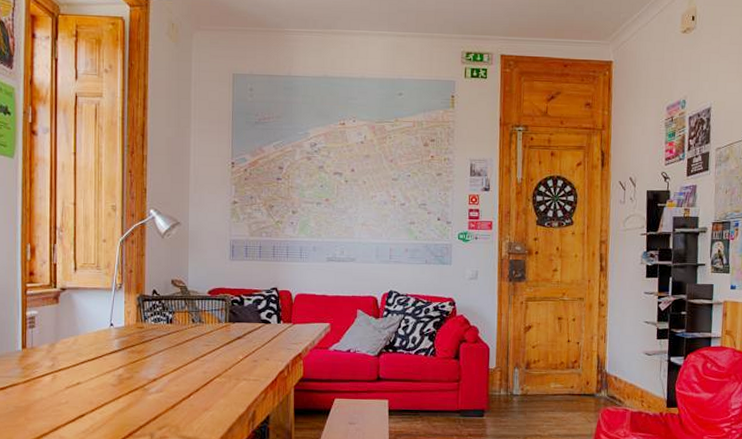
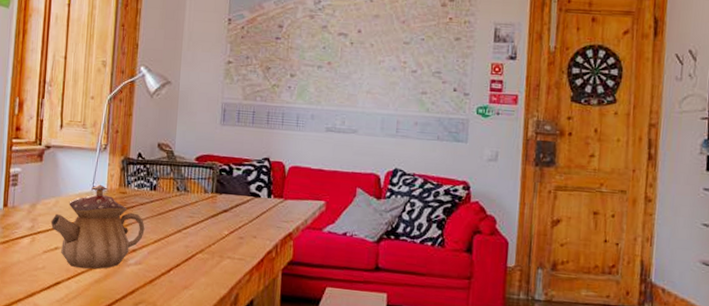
teapot: none [71,321,164,401] -> present [50,184,145,269]

